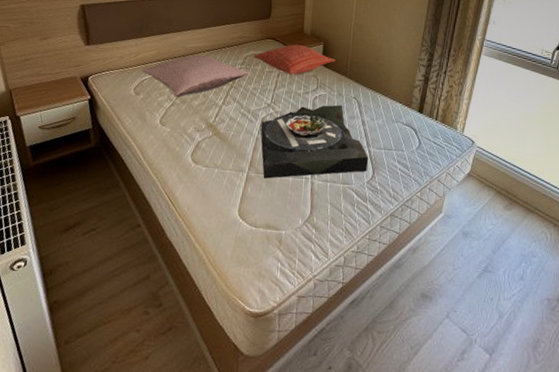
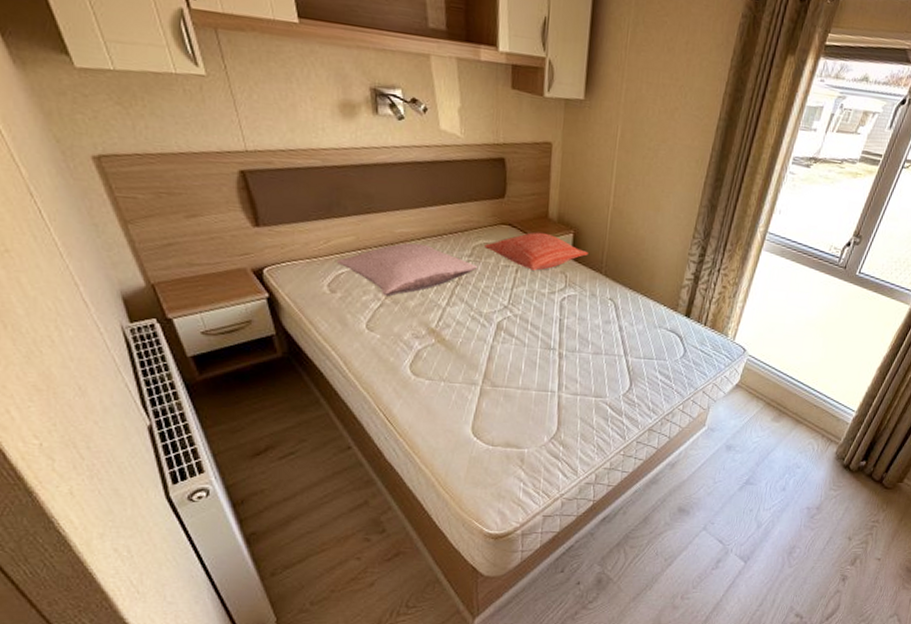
serving tray: present [260,104,369,179] -> none [495,307,626,393]

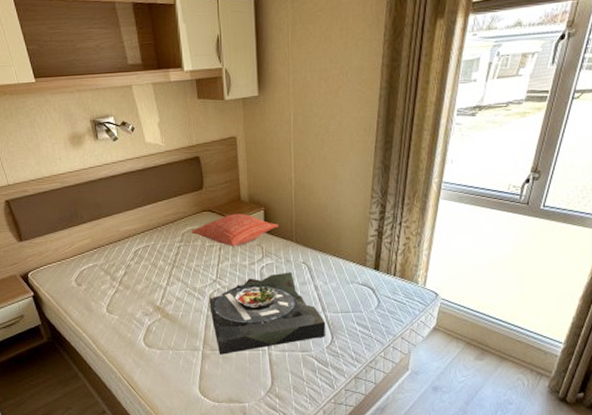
pillow: present [336,243,477,297] -> none [79,237,187,284]
serving tray: none [495,307,626,393] -> present [209,272,326,355]

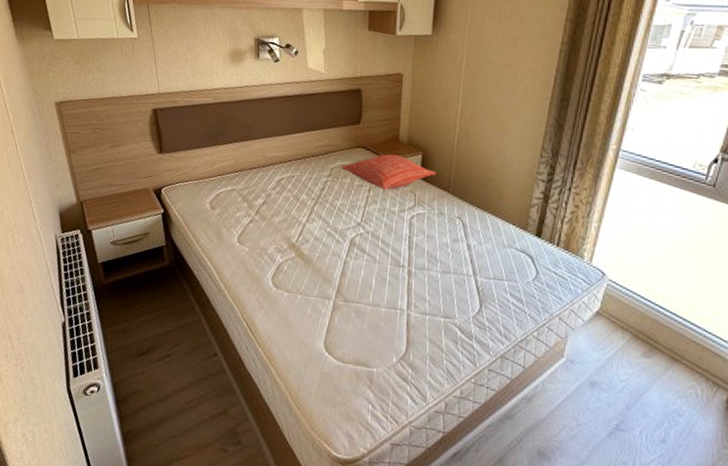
serving tray: present [209,272,326,355] -> none [349,225,475,308]

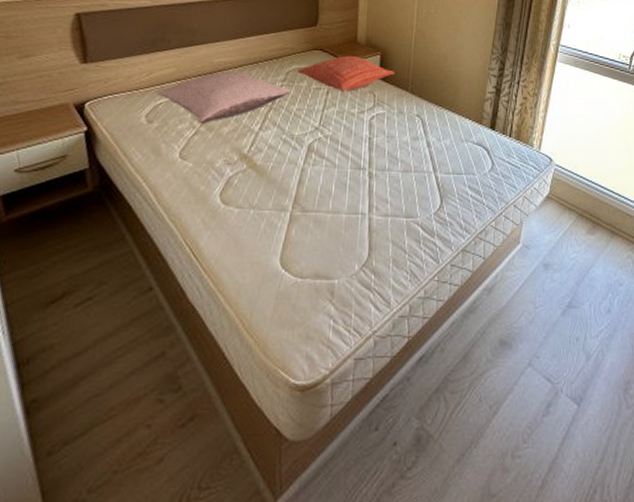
pillow: none [218,165,334,213] -> present [156,71,290,124]

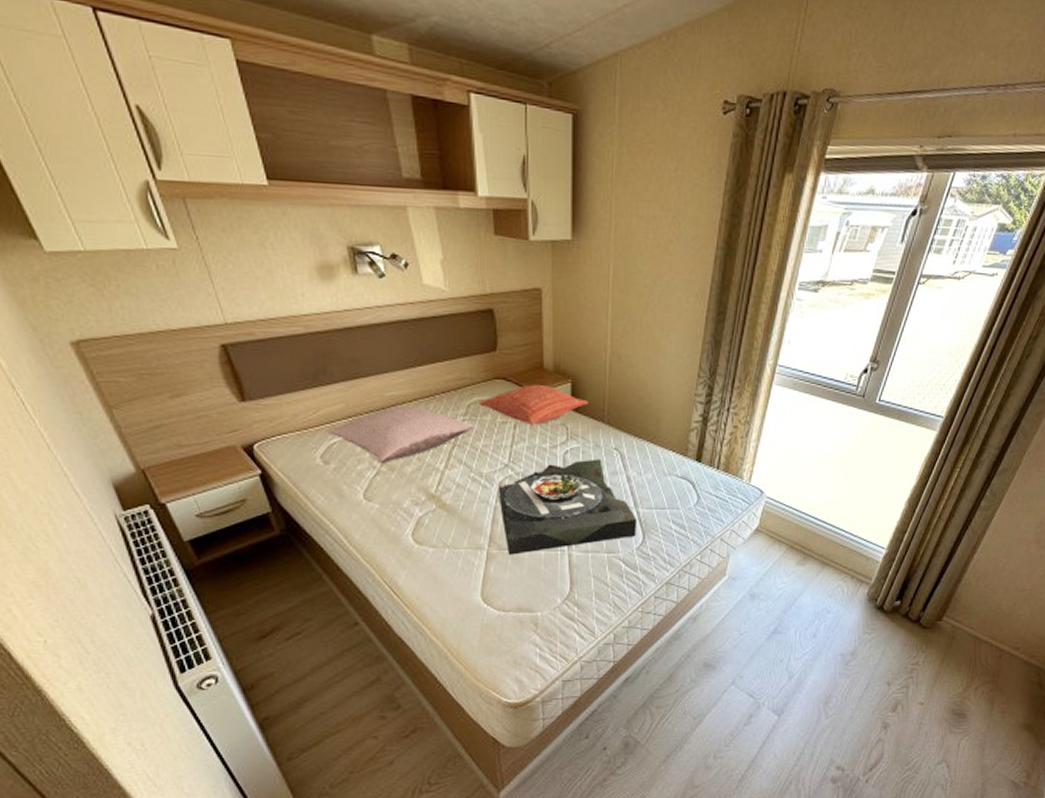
serving tray: none [306,124,436,217] -> present [498,458,638,555]

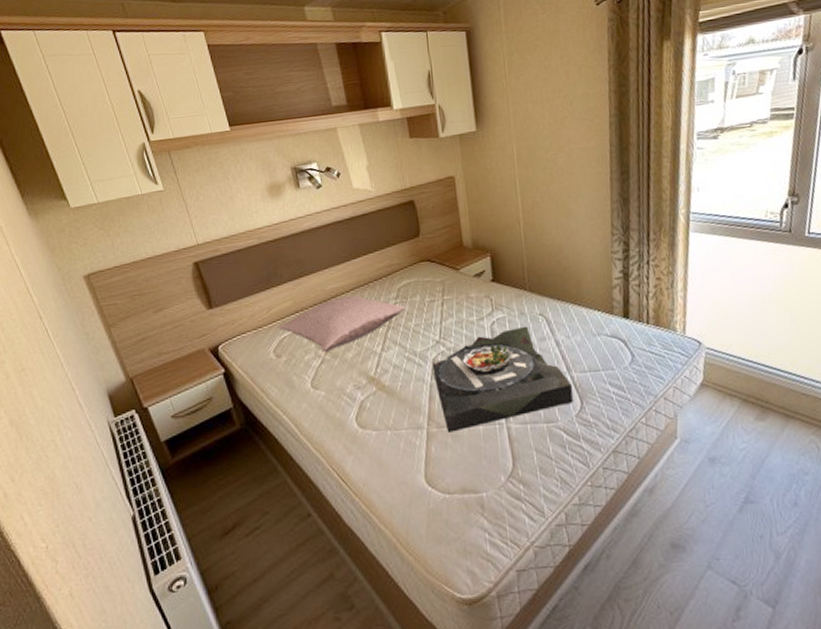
pillow: present [479,384,588,425] -> none [408,261,509,301]

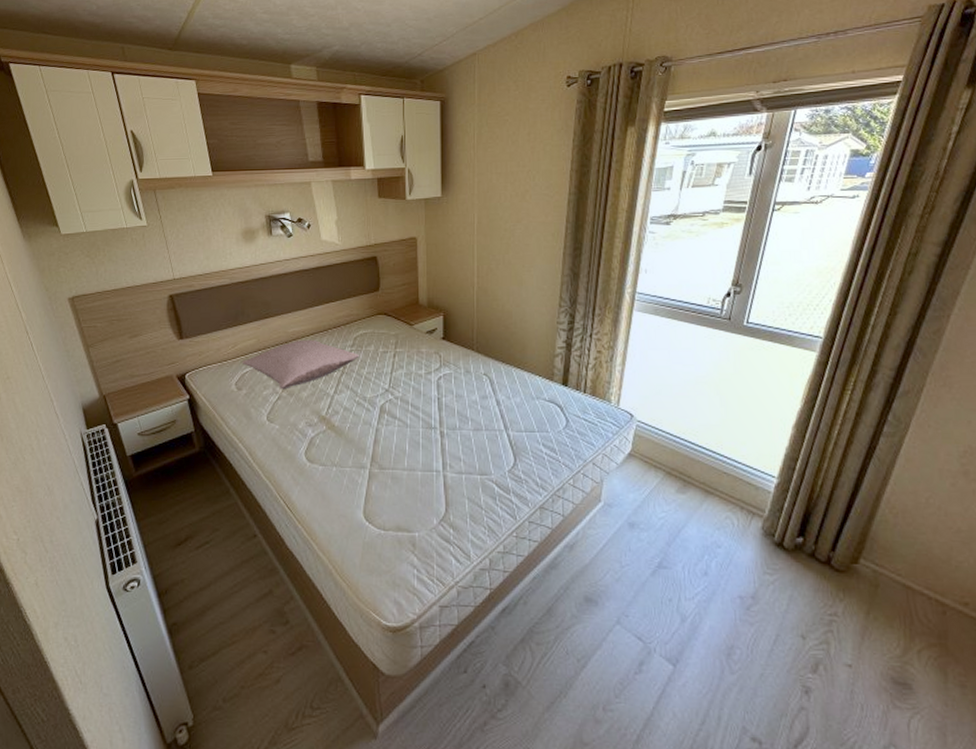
serving tray: present [432,326,573,433] -> none [380,383,508,474]

